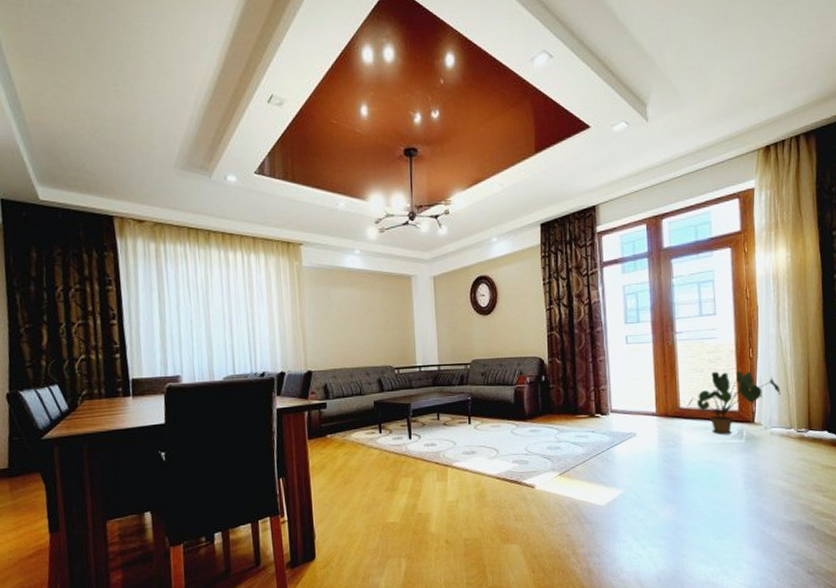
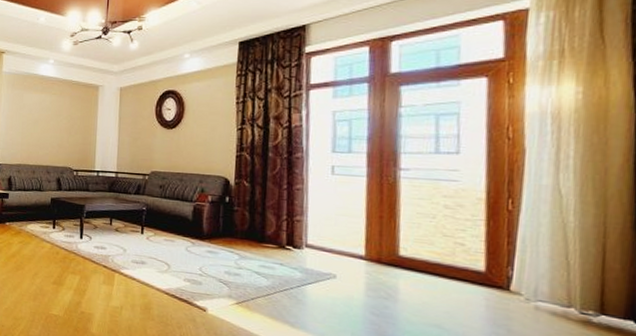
house plant: present [687,371,781,436] -> none [409,220,556,300]

